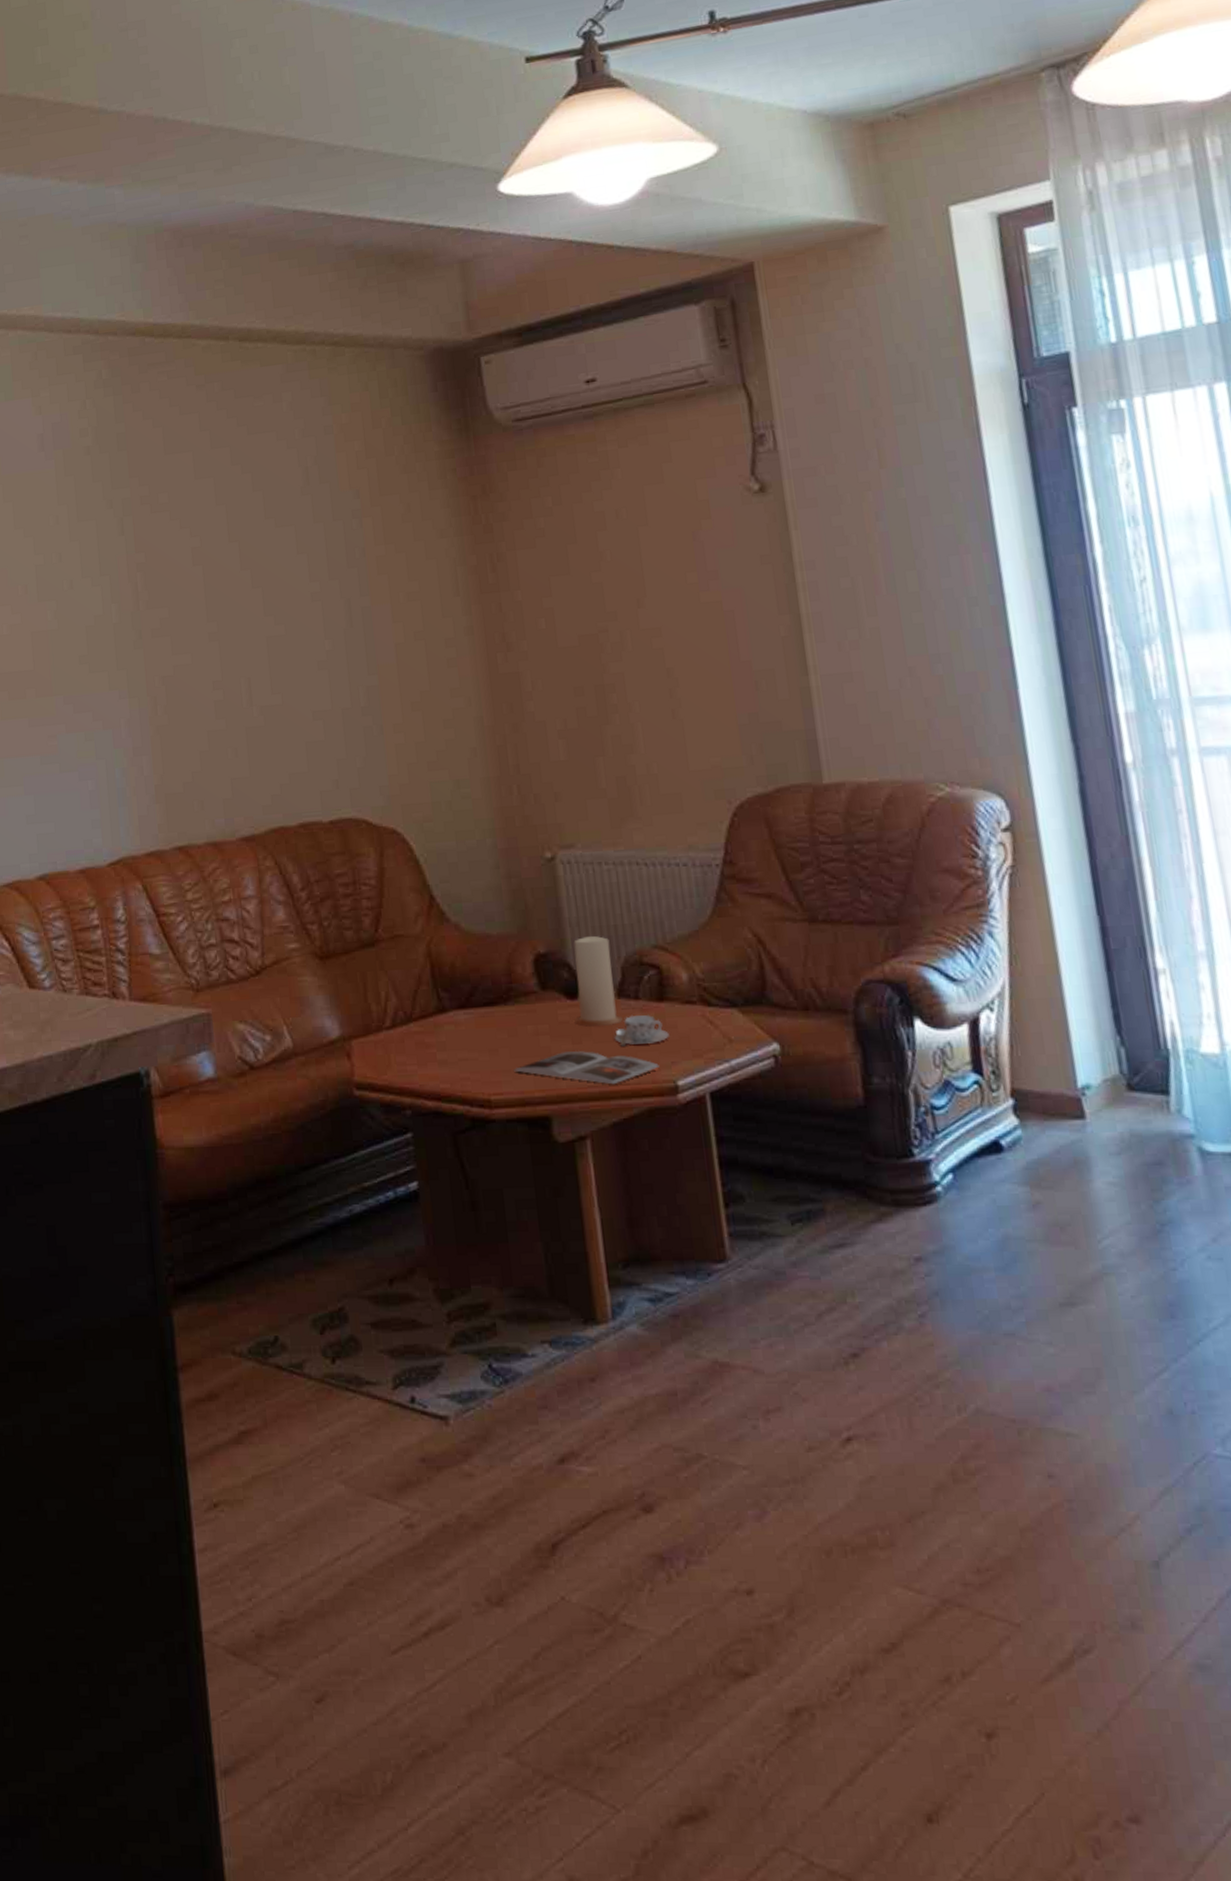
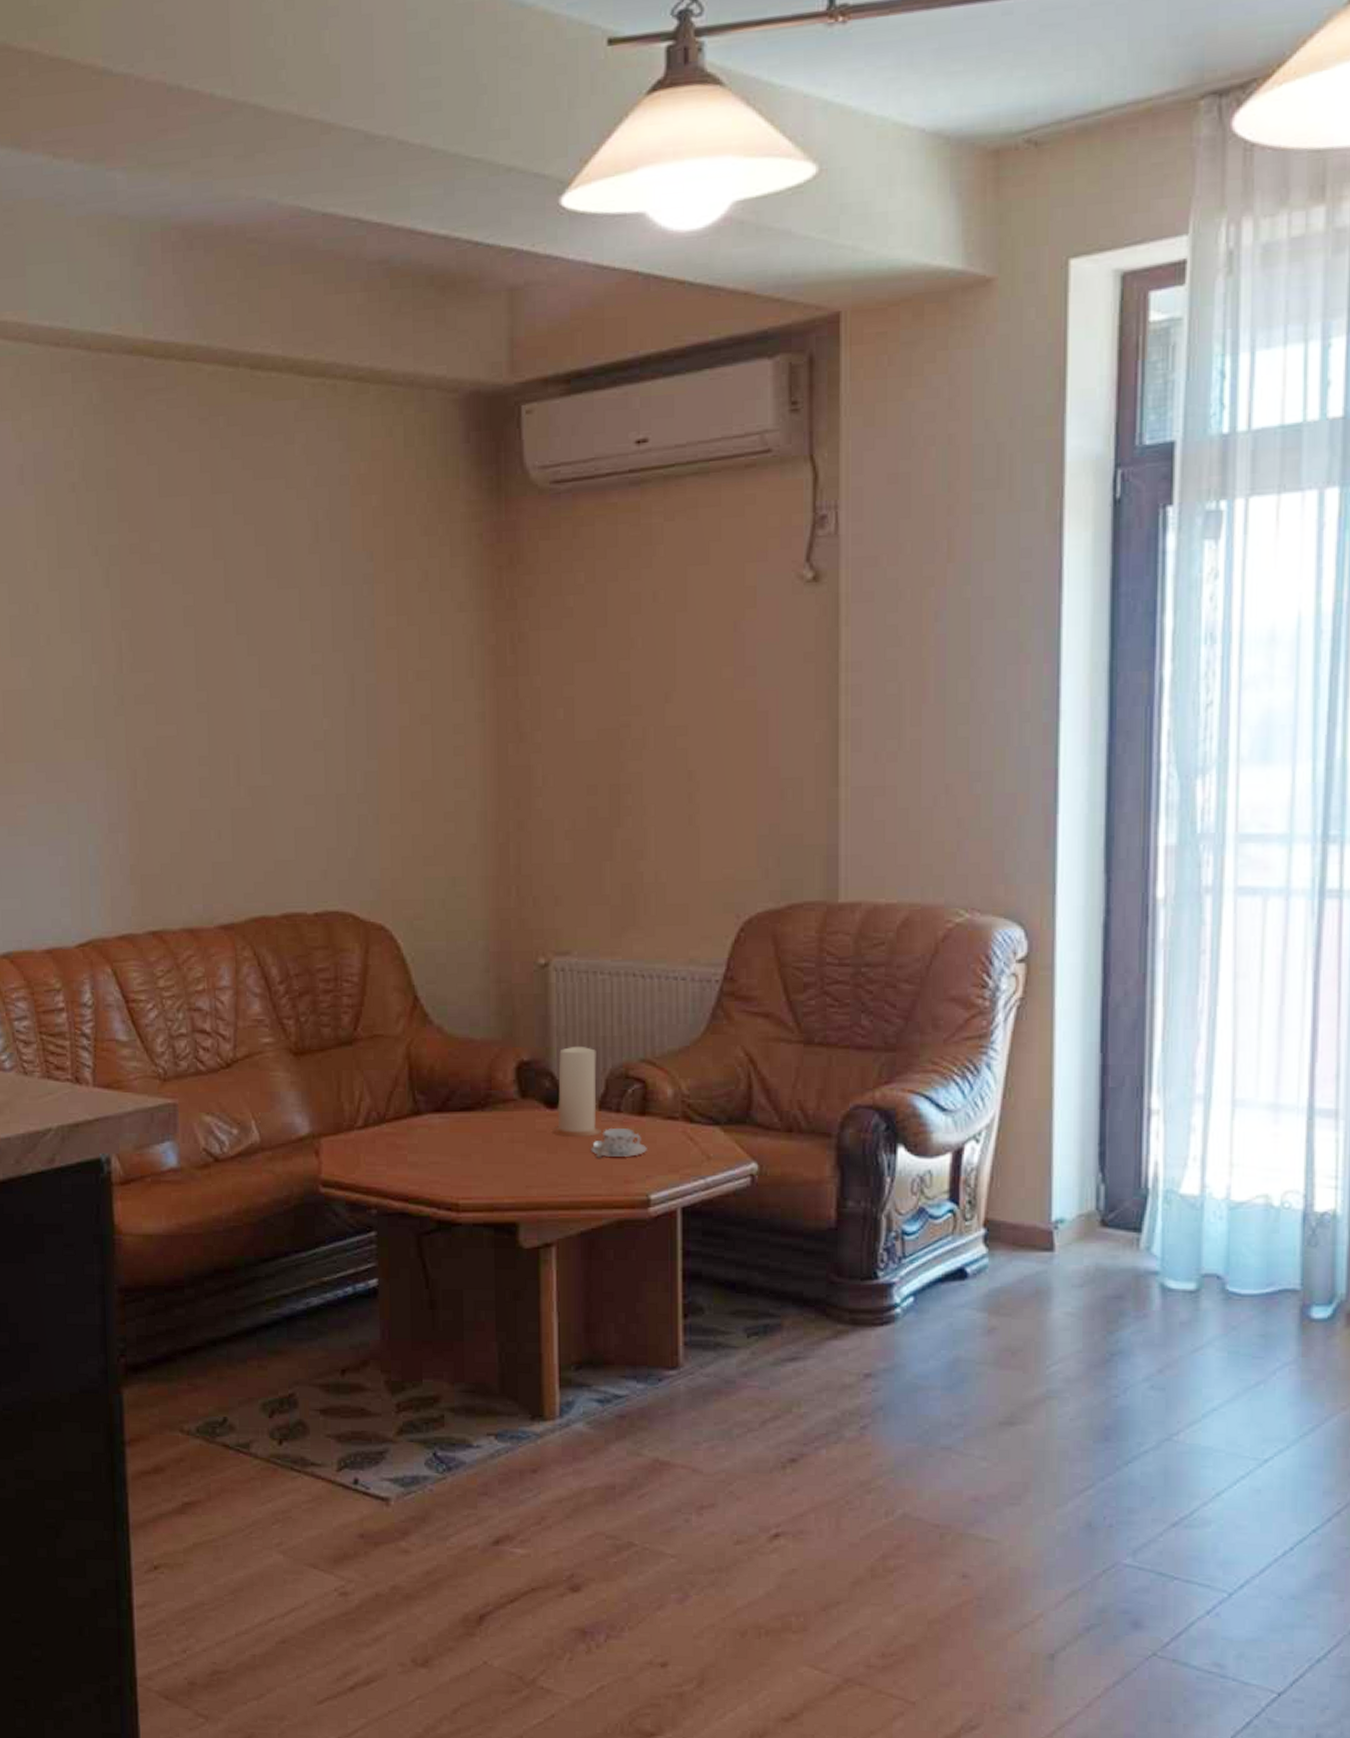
magazine: present [514,1050,659,1085] -> none [485,1159,633,1195]

